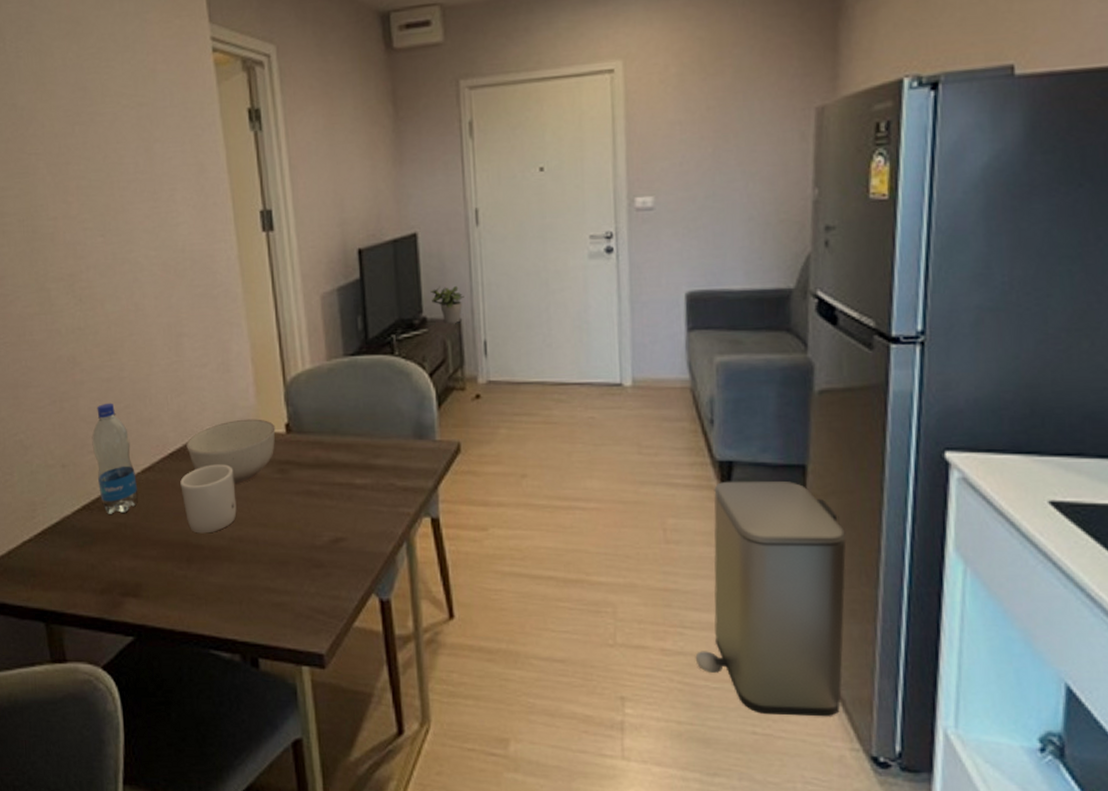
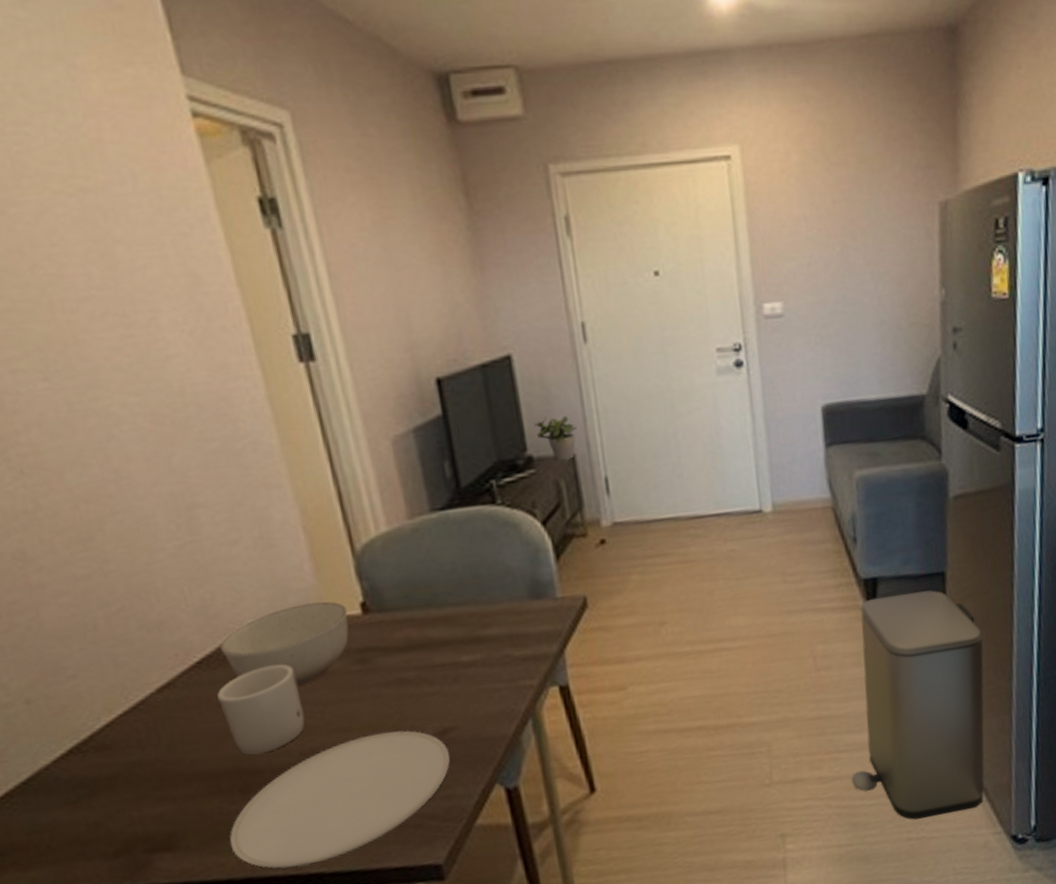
bottle: present [91,403,139,515] -> none [69,607,157,755]
plate: none [175,532,339,632] -> present [229,730,450,870]

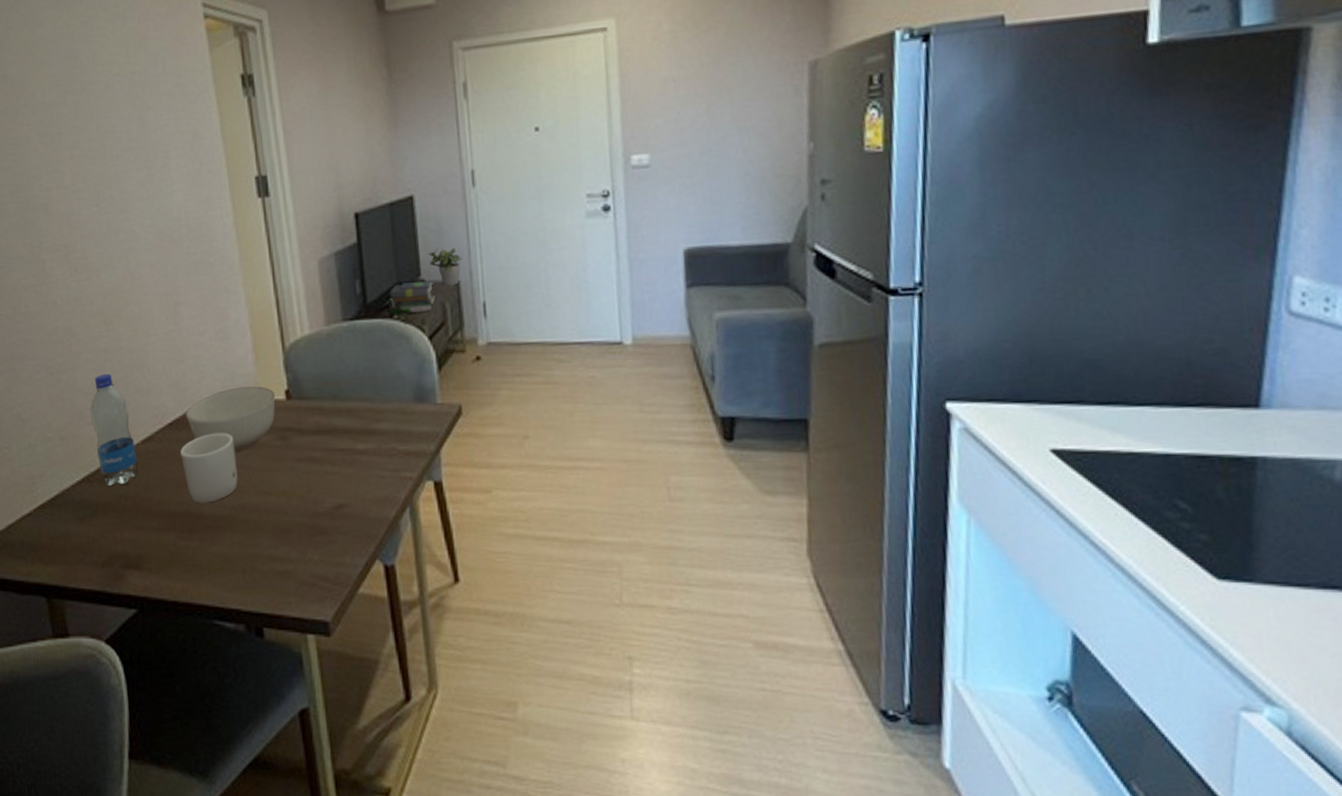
bottle: none [69,607,157,755] -> present [90,373,139,487]
plate: present [229,730,450,870] -> none [177,500,342,602]
books: none [489,456,547,500] -> present [388,281,435,315]
pedal bin: present [851,590,985,820] -> none [702,435,850,670]

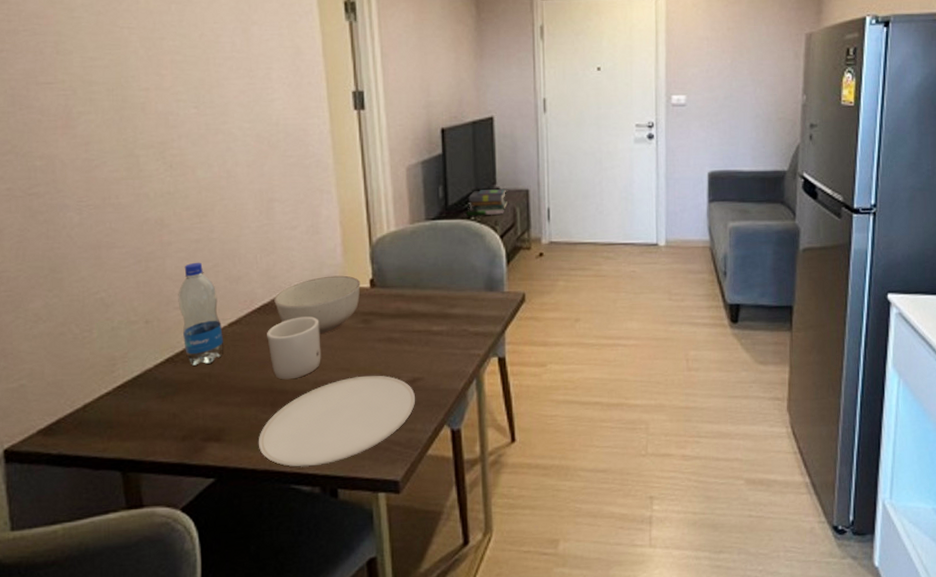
plate: none [177,500,342,602] -> present [258,375,415,468]
potted plant: present [428,248,462,286] -> none [503,162,532,193]

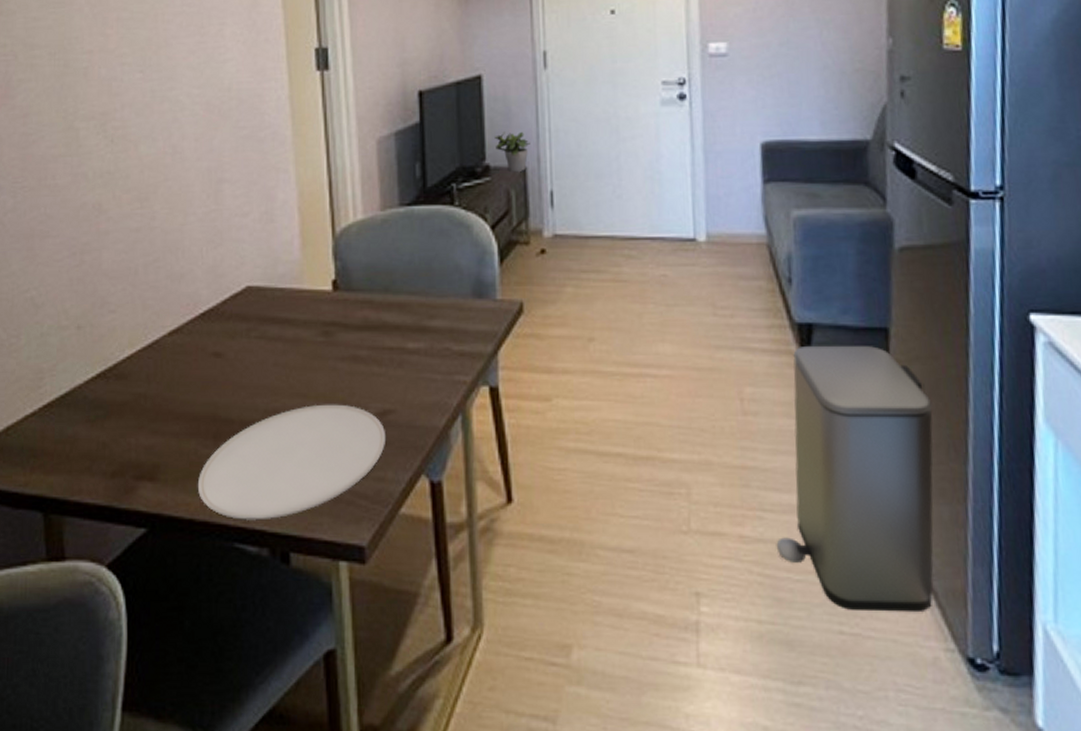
bottle: present [178,262,224,367] -> none [113,255,163,385]
mug: present [267,316,321,380] -> none [211,326,273,405]
bowl: present [274,275,361,335] -> none [221,274,321,350]
books: present [467,189,507,216] -> none [449,166,500,201]
potted plant: none [503,162,532,193] -> present [494,131,530,172]
pedal bin: none [708,319,819,501] -> present [776,345,934,611]

